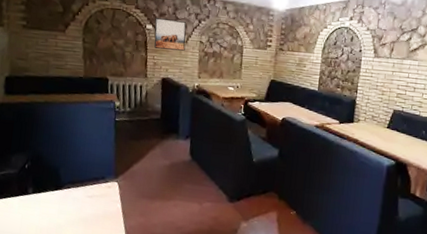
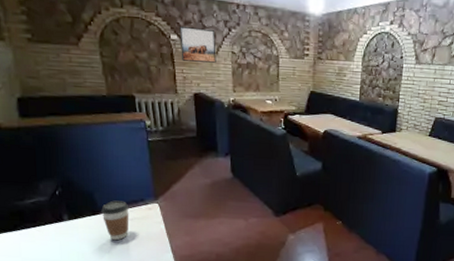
coffee cup: none [64,177,90,217] -> present [101,200,129,241]

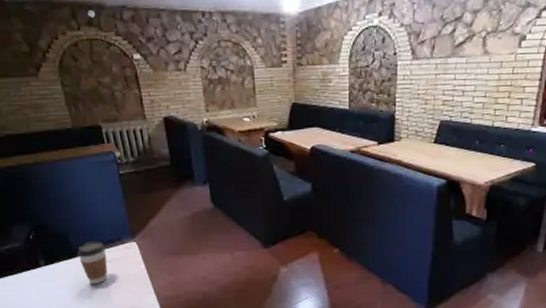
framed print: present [180,27,216,63] -> none [142,43,185,82]

